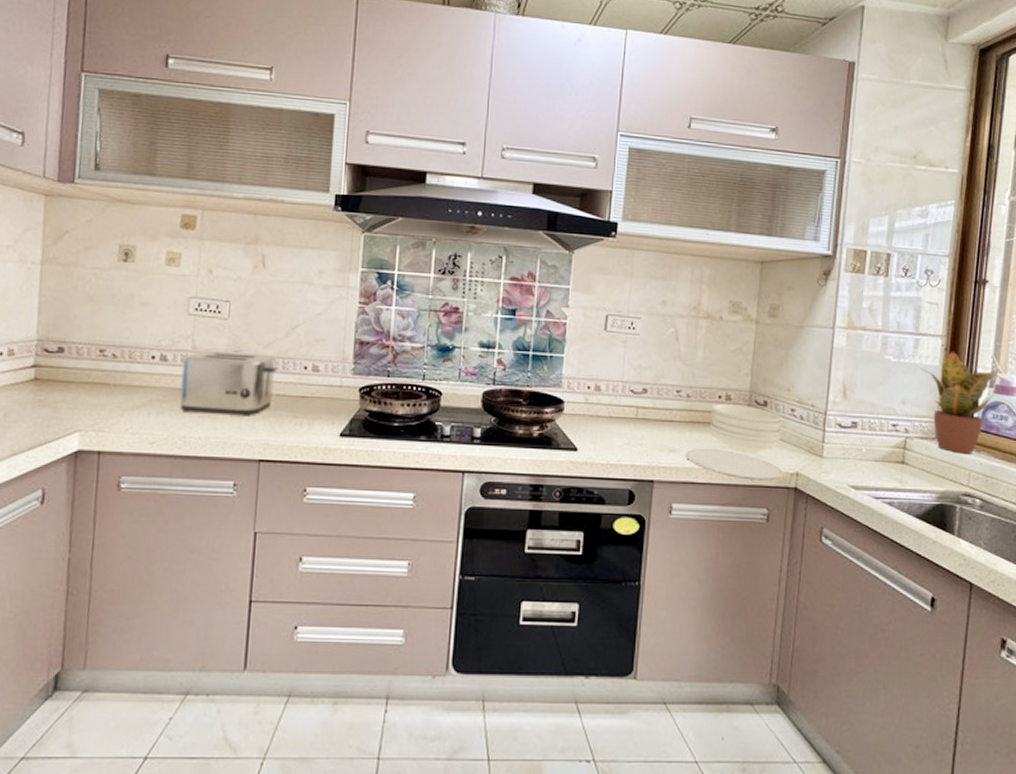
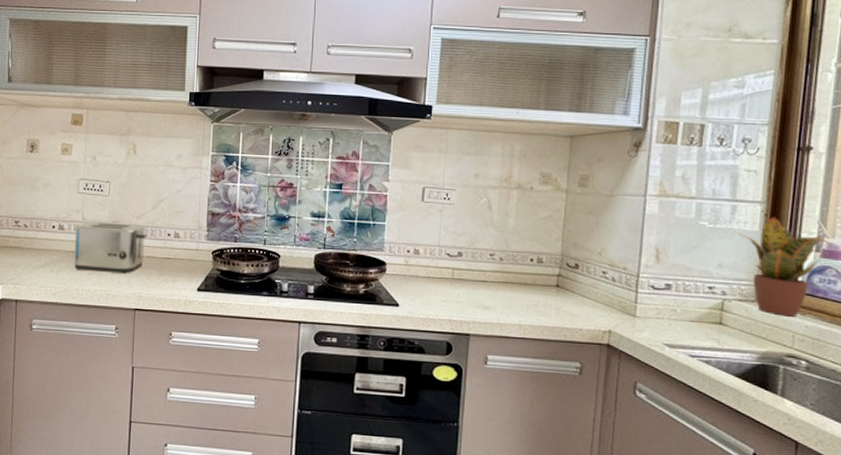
plate: present [684,448,784,481] -> none [498,306,596,337]
bowl: present [709,404,784,453] -> none [522,266,595,311]

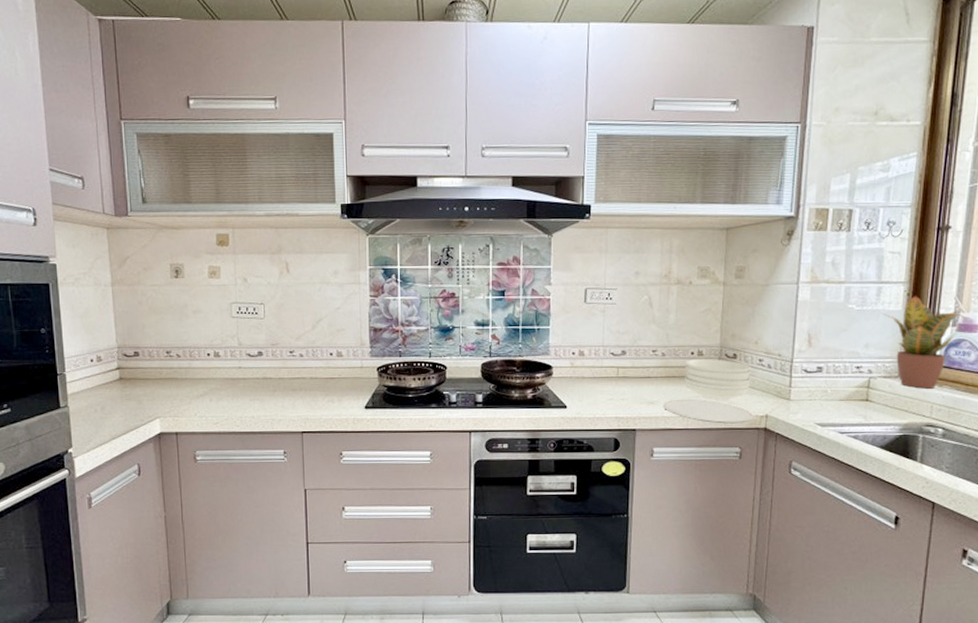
toaster: present [73,221,148,274] -> none [232,345,309,398]
plate: none [498,306,596,337] -> present [662,398,754,424]
bowl: none [522,266,595,311] -> present [684,359,752,400]

